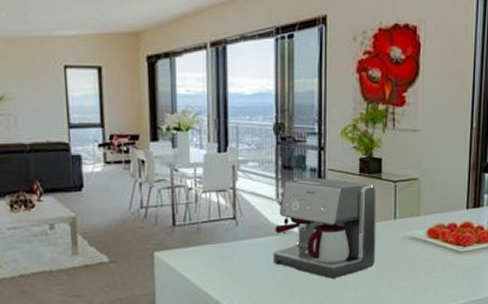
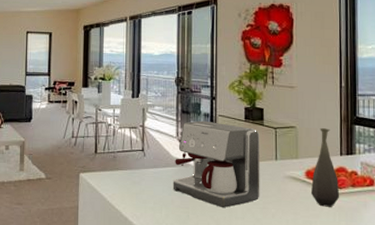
bottle: none [432,178,464,268] -> present [310,128,340,207]

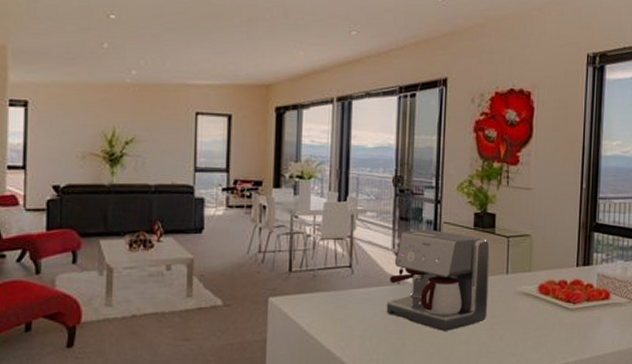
bottle: present [310,128,340,207] -> none [543,236,574,325]

